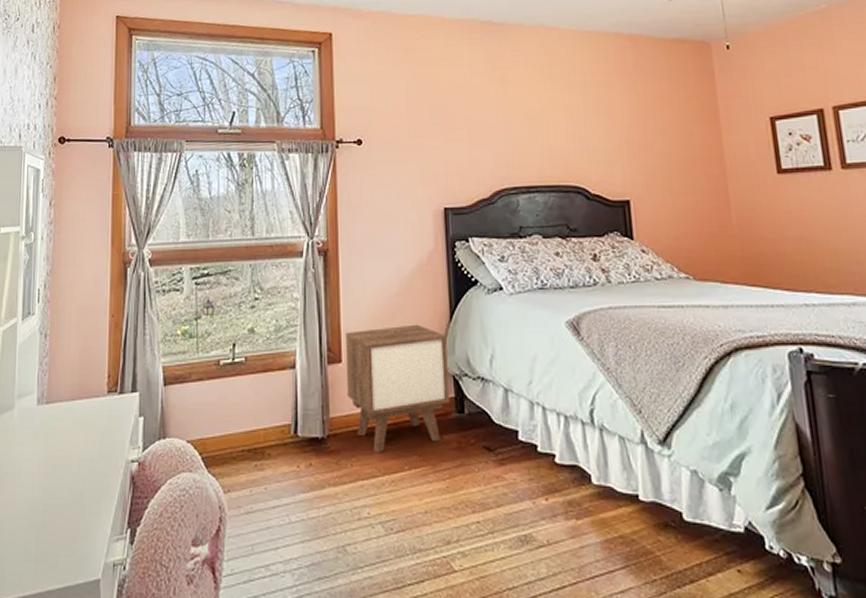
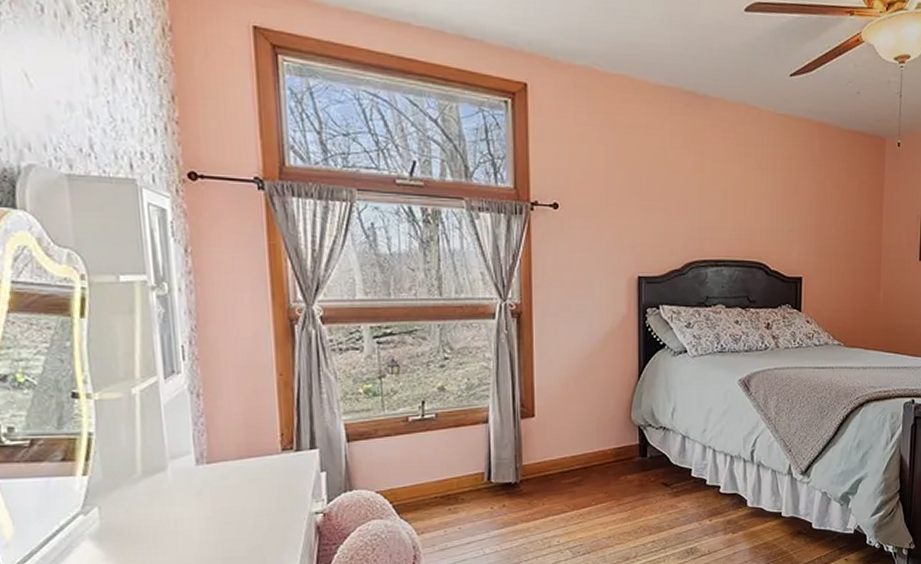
nightstand: present [346,324,450,454] -> none [539,382,634,493]

